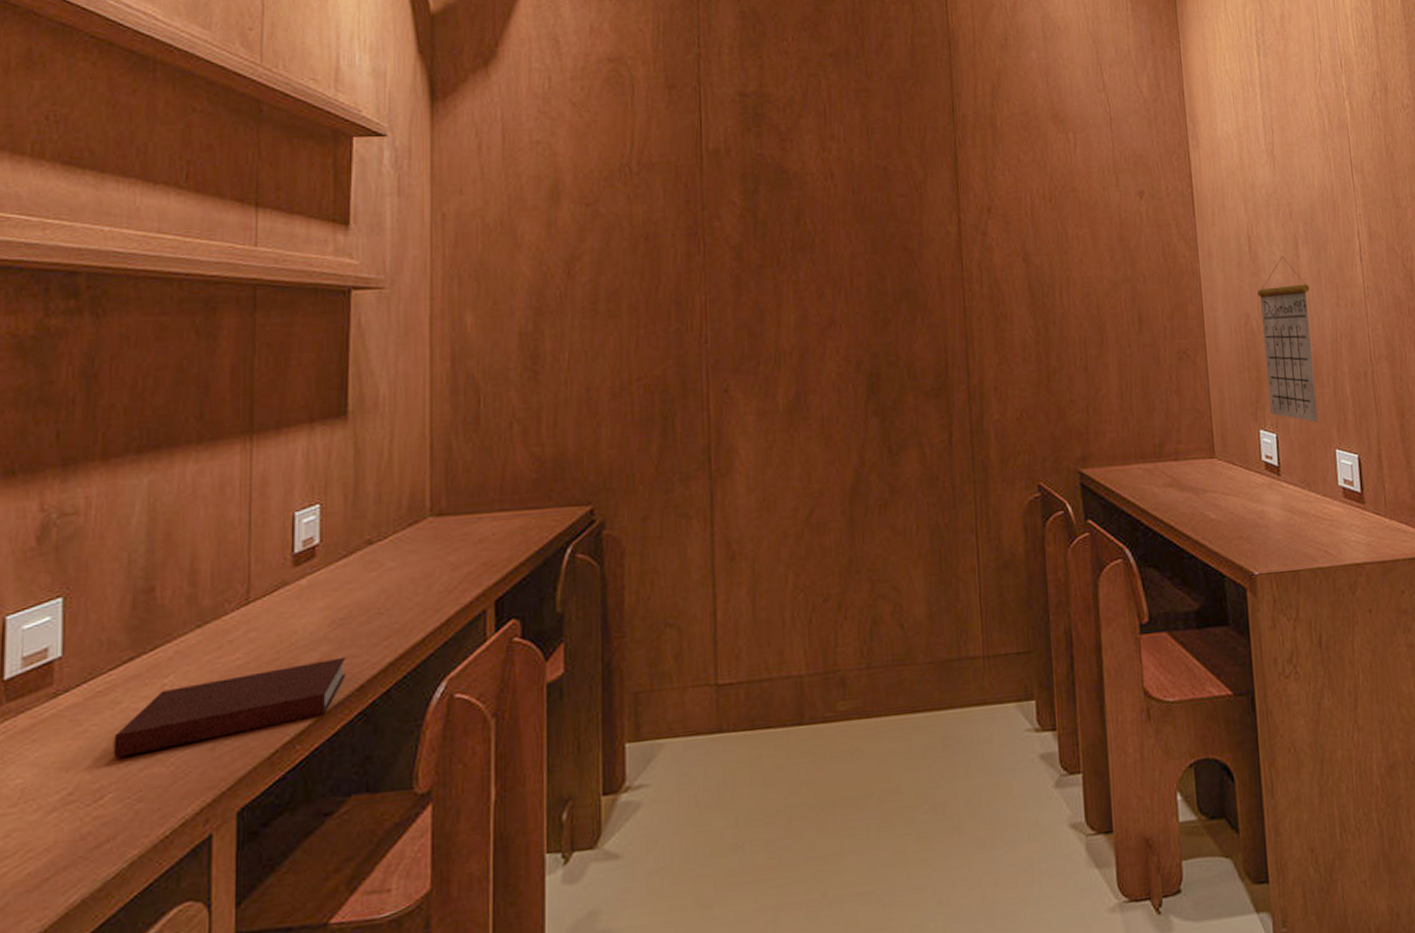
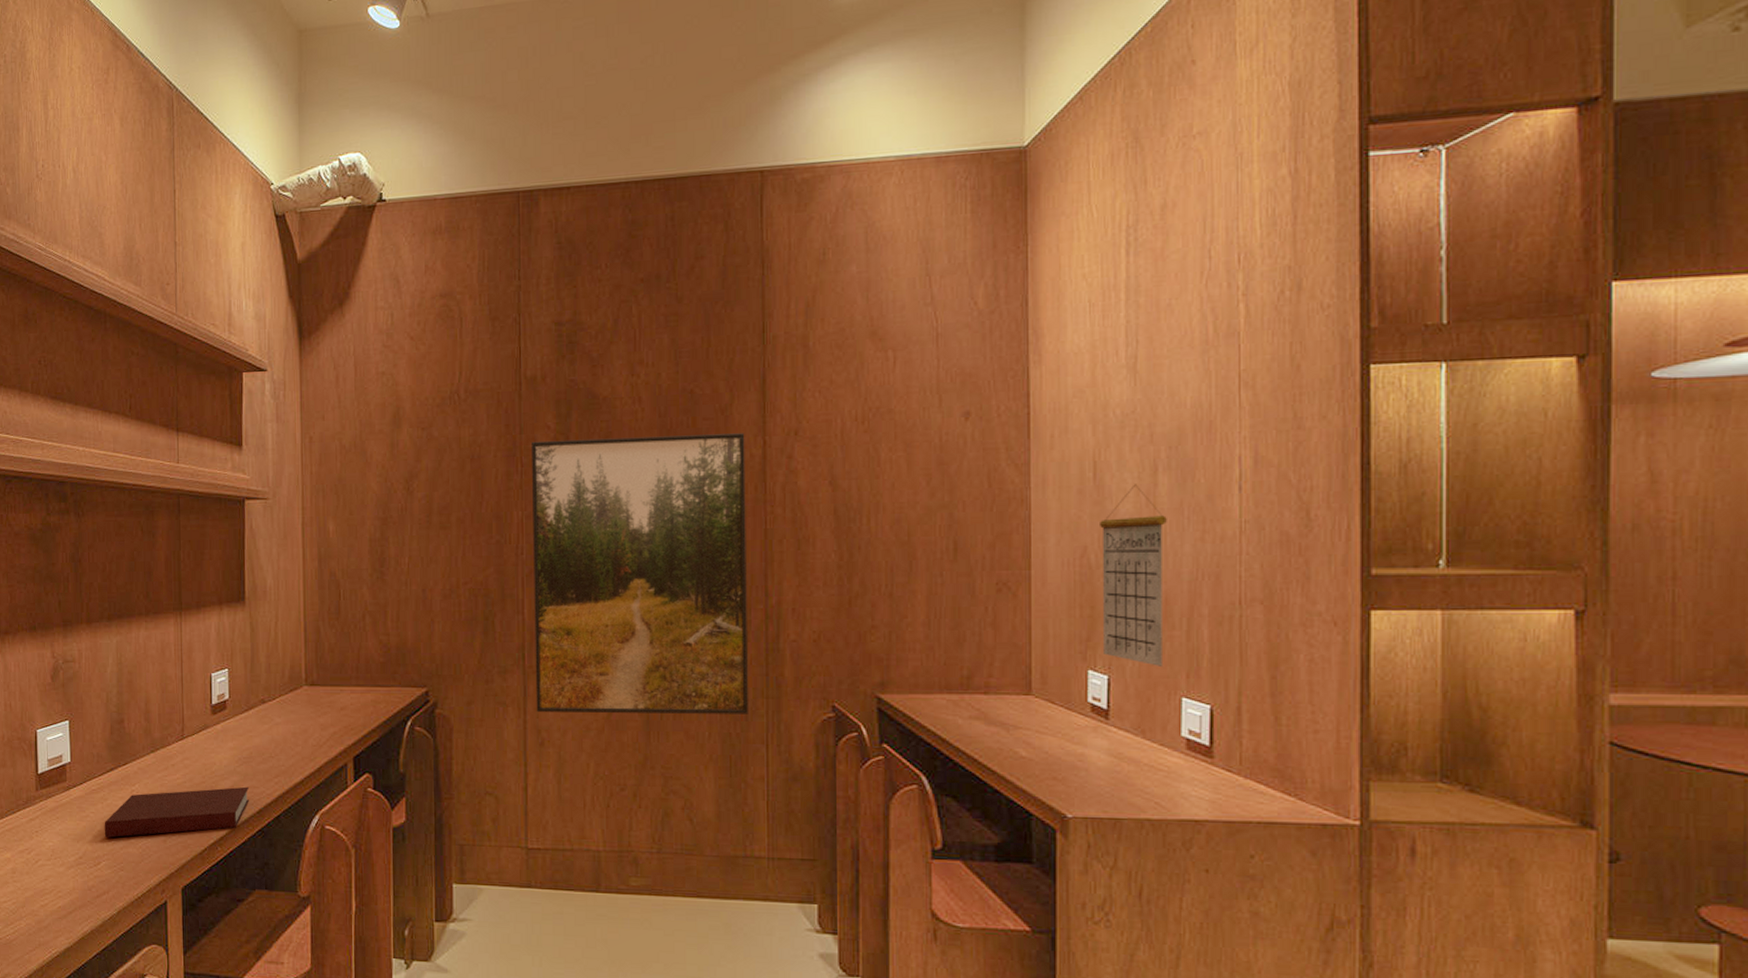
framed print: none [715,210,956,521] -> present [532,433,748,714]

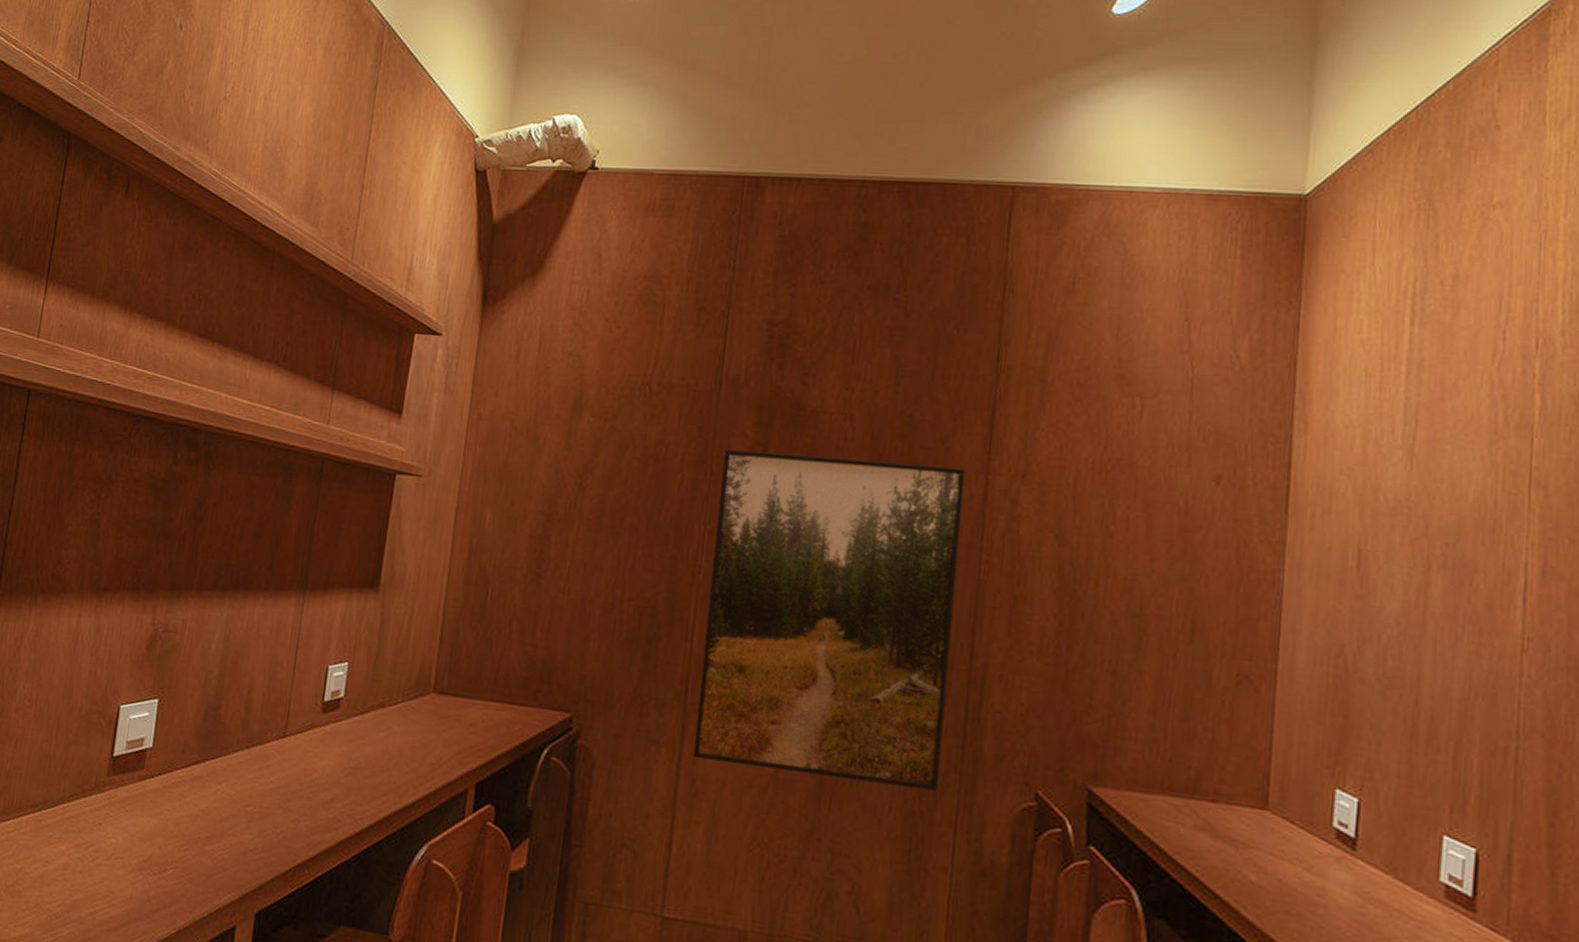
notebook: present [104,786,249,838] -> none [176,794,351,850]
calendar: present [1100,484,1167,666] -> none [1355,581,1438,796]

